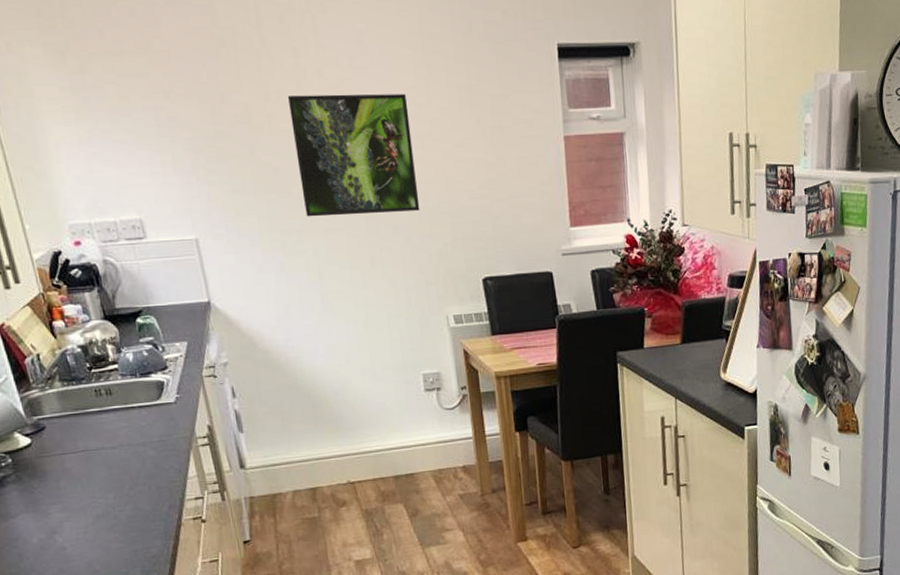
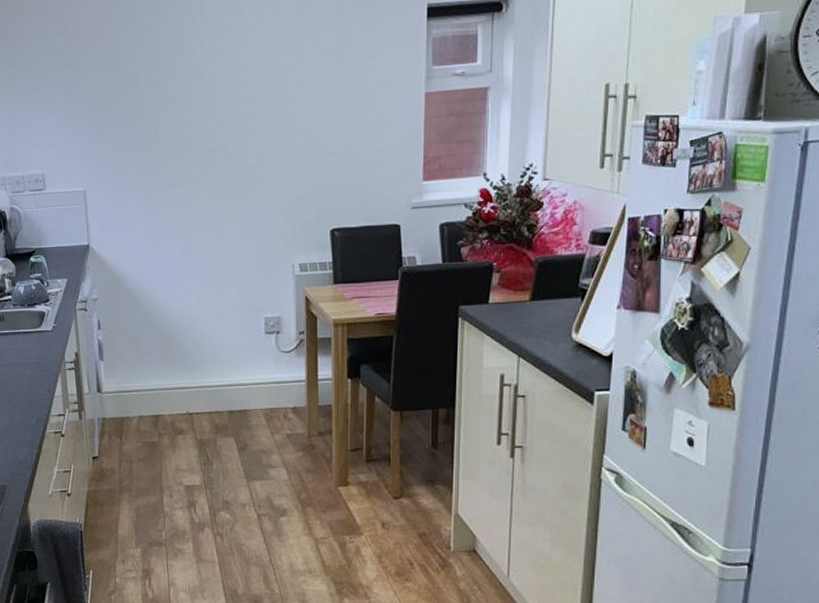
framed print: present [287,93,420,217] -> none [172,58,279,172]

